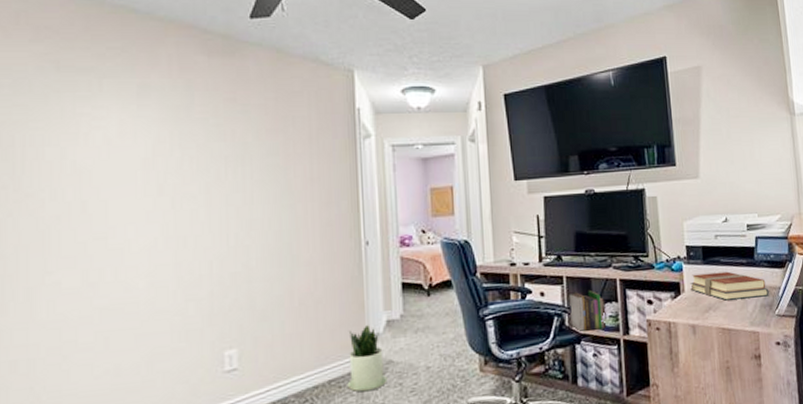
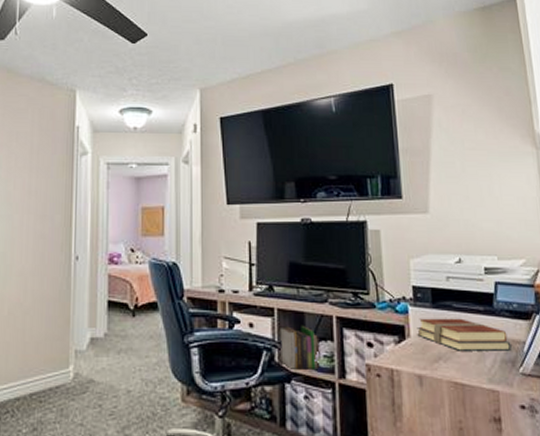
planter: present [347,325,388,392] -> none [47,341,87,410]

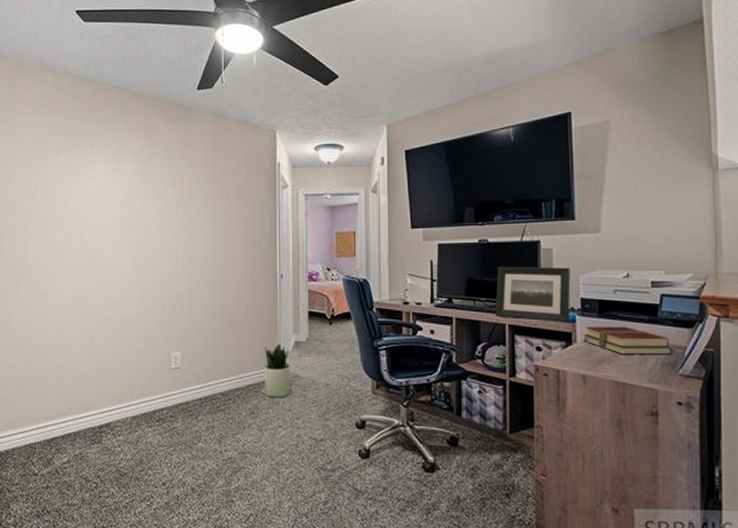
planter: none [47,341,87,410] -> present [261,344,294,398]
books: present [280,325,321,369] -> none [458,331,493,369]
picture frame: none [321,249,402,315] -> present [495,266,571,324]

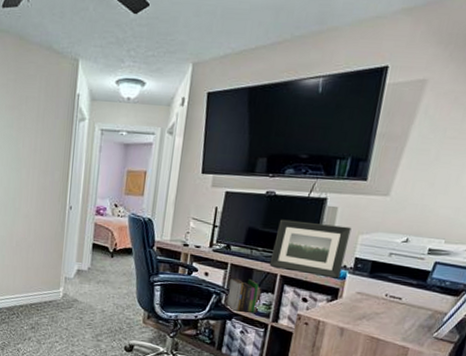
planter: present [261,344,294,398] -> none [42,270,72,318]
books: none [458,331,493,369] -> present [226,278,262,313]
books: present [583,326,673,355] -> none [349,284,433,319]

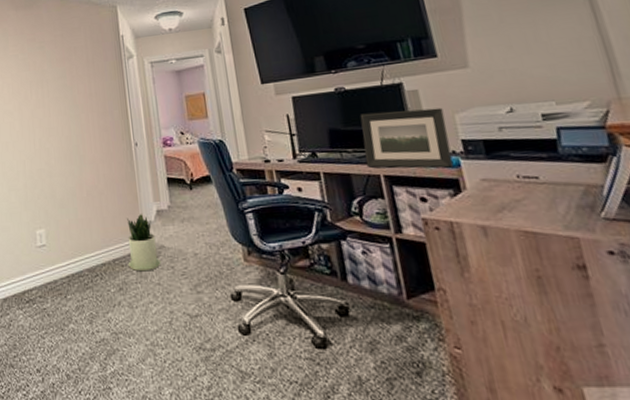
planter: none [42,270,72,318] -> present [127,214,161,272]
books: present [226,278,262,313] -> none [328,185,375,228]

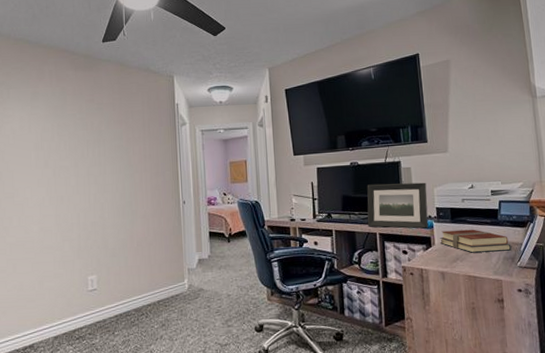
planter: present [127,214,161,272] -> none [170,262,199,311]
books: none [472,167,588,200] -> present [440,229,512,253]

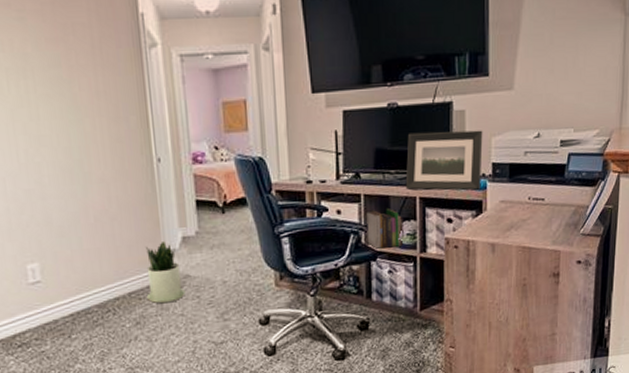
planter: none [170,262,199,311] -> present [146,242,185,304]
books: none [337,241,369,273] -> present [366,207,404,249]
books: present [440,229,512,253] -> none [493,189,576,219]

